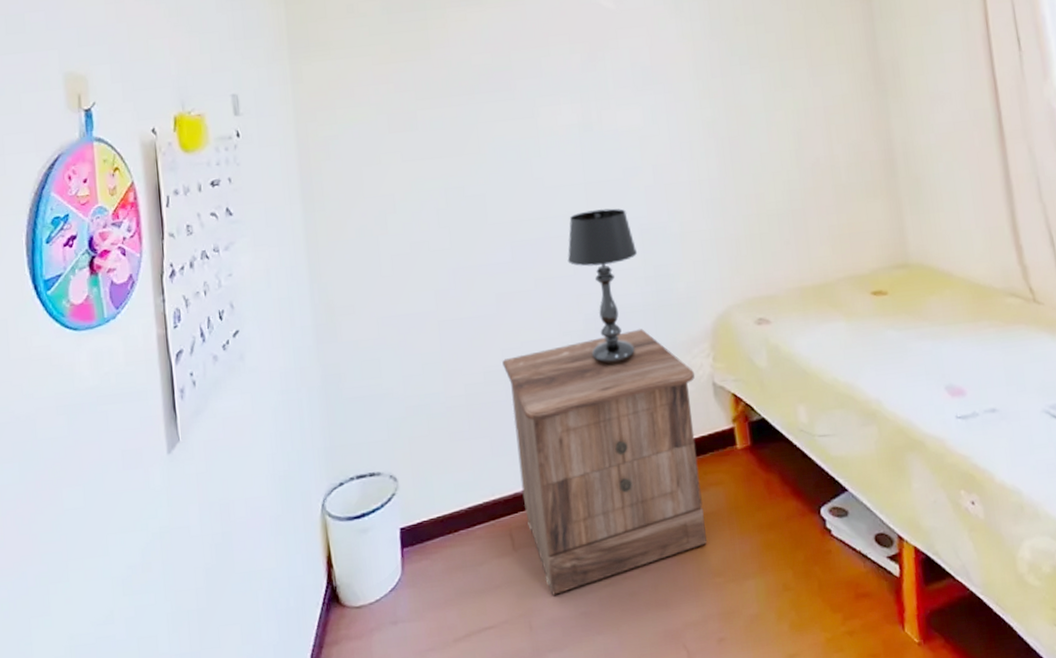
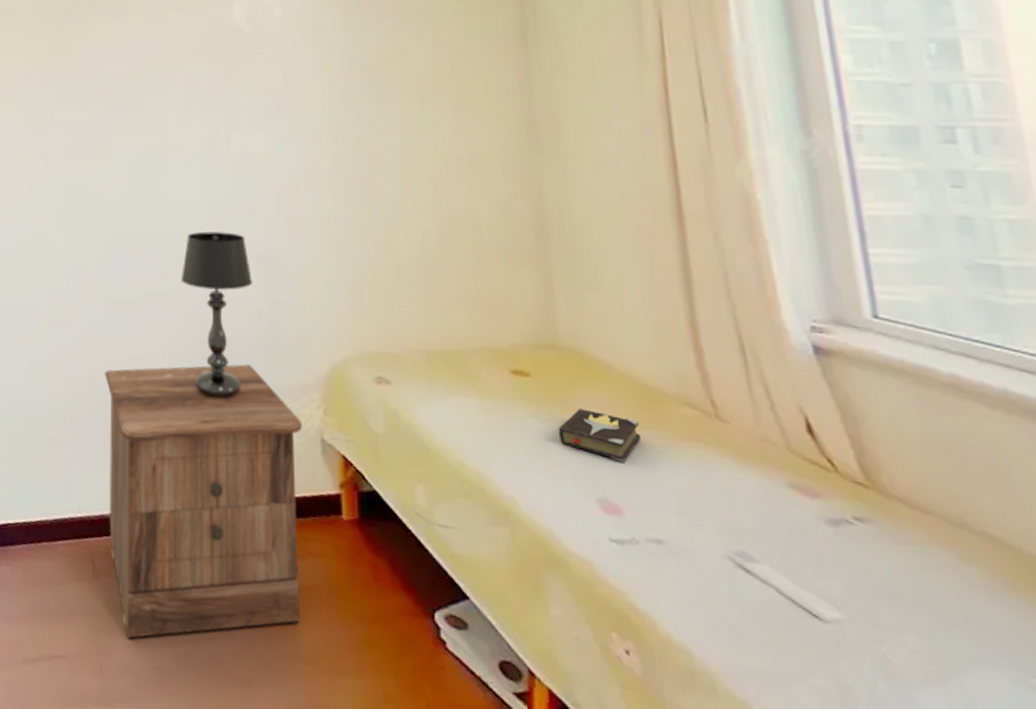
hardback book: none [912,314,978,352] -> present [558,409,642,462]

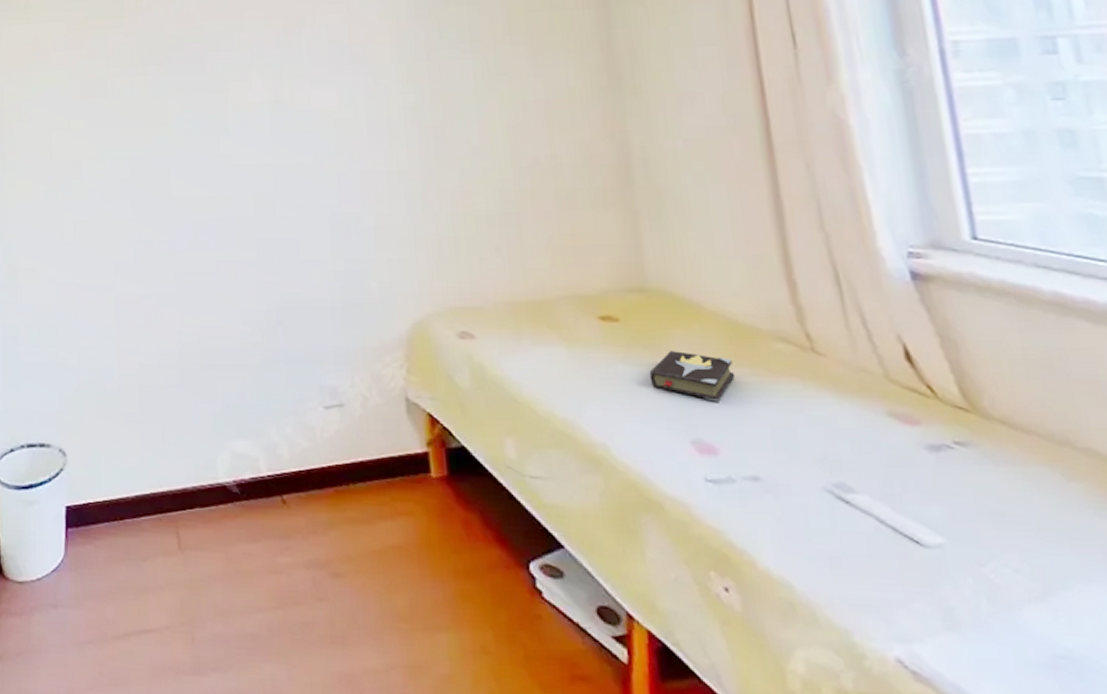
nightstand: present [105,364,302,639] -> none [178,327,392,608]
table lamp: present [181,231,253,399] -> none [251,193,327,364]

